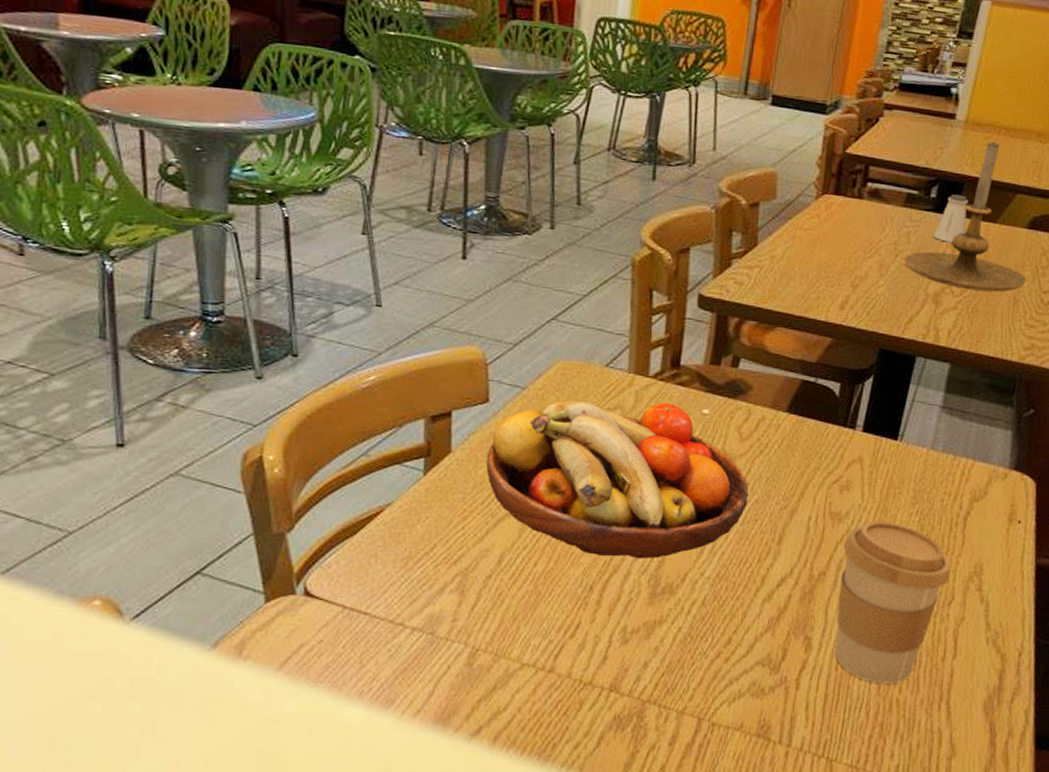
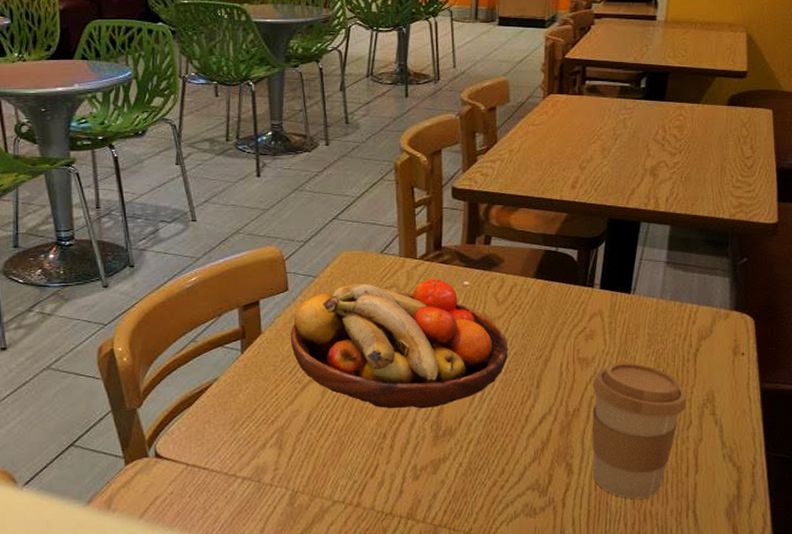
candle holder: present [903,141,1027,292] -> none [622,35,731,162]
saltshaker: present [933,194,968,243] -> none [646,83,674,124]

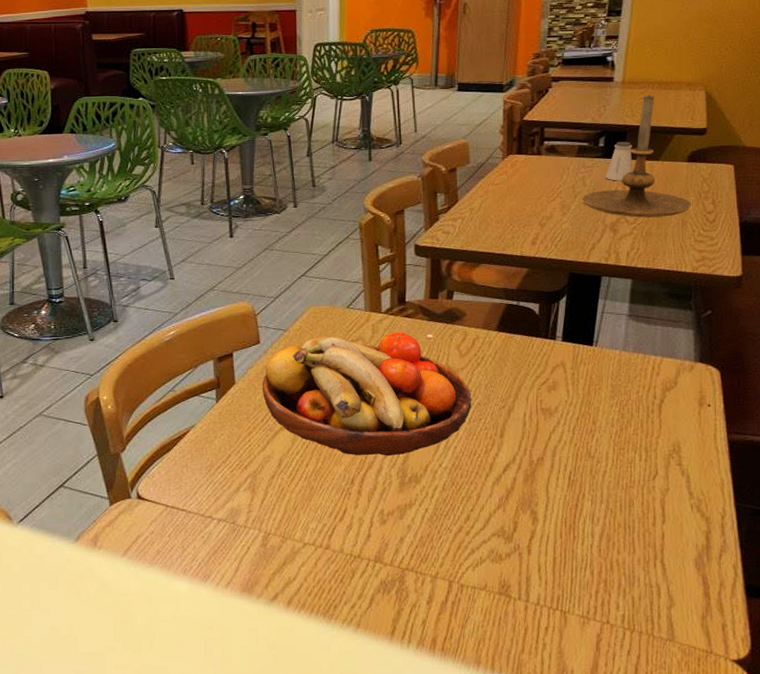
coffee cup: present [592,362,687,499] -> none [556,412,652,548]
candle holder: none [622,35,731,162] -> present [581,94,692,218]
saltshaker: none [646,83,674,124] -> present [605,141,633,181]

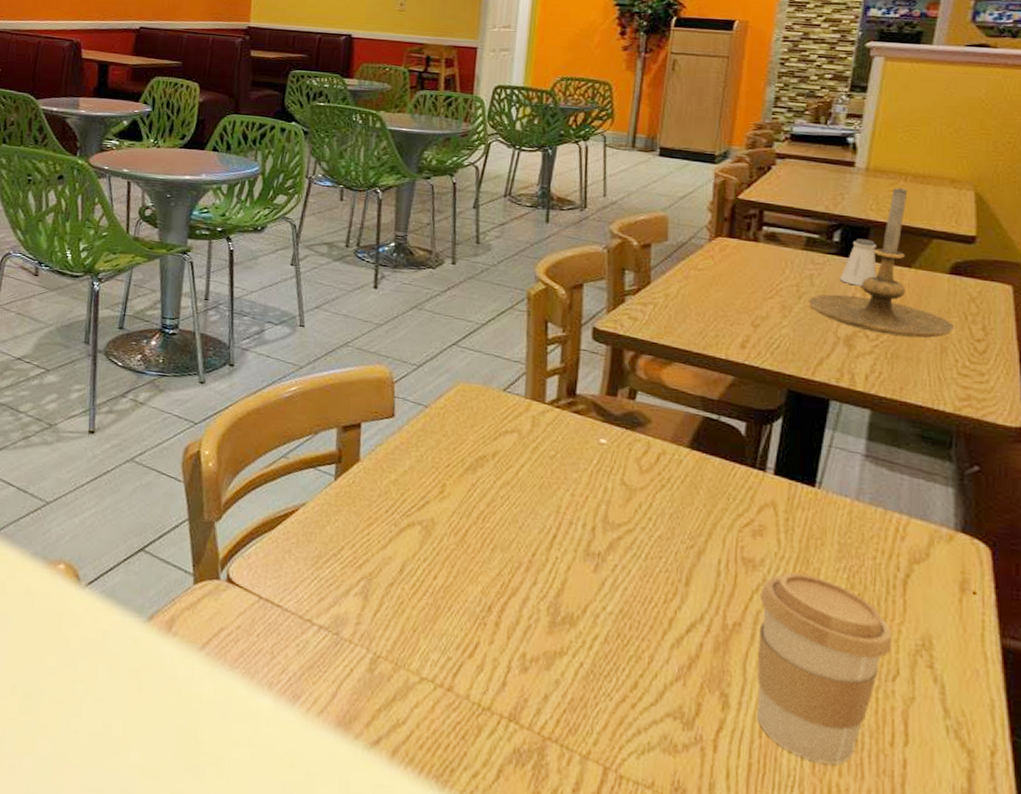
fruit bowl: present [262,332,471,456] -> none [390,420,651,586]
coffee cup: none [556,412,652,548] -> present [757,572,893,765]

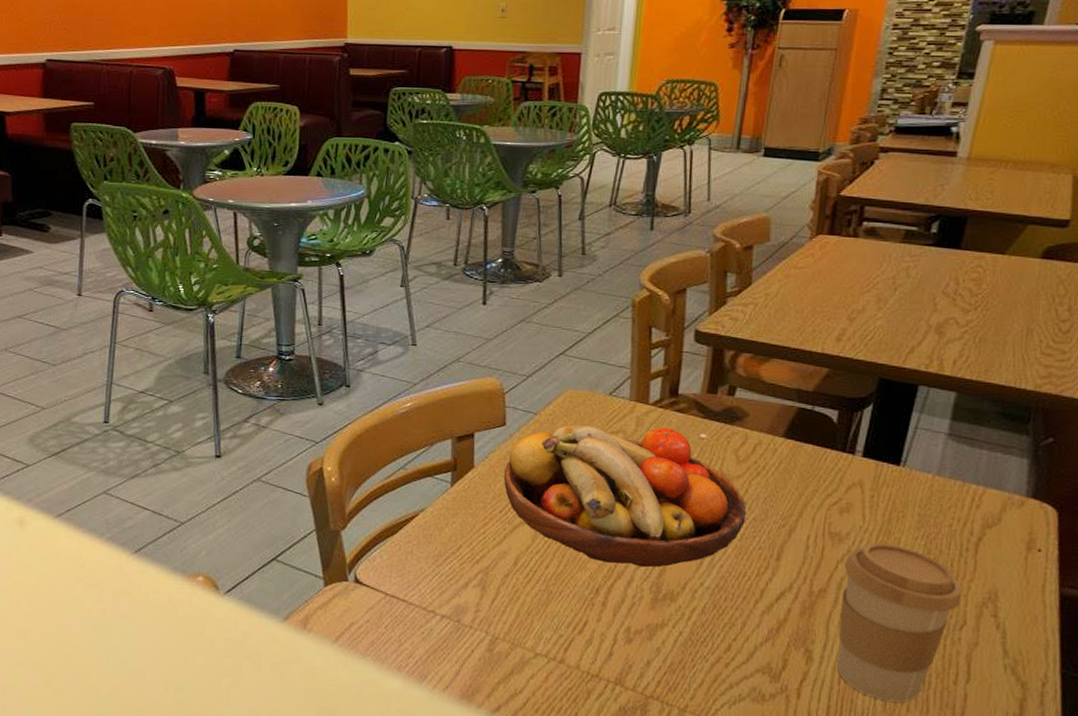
fruit bowl: none [390,420,651,586] -> present [503,424,746,568]
candle holder: present [807,187,955,338] -> none [902,175,1042,322]
saltshaker: present [840,238,877,286] -> none [935,228,973,275]

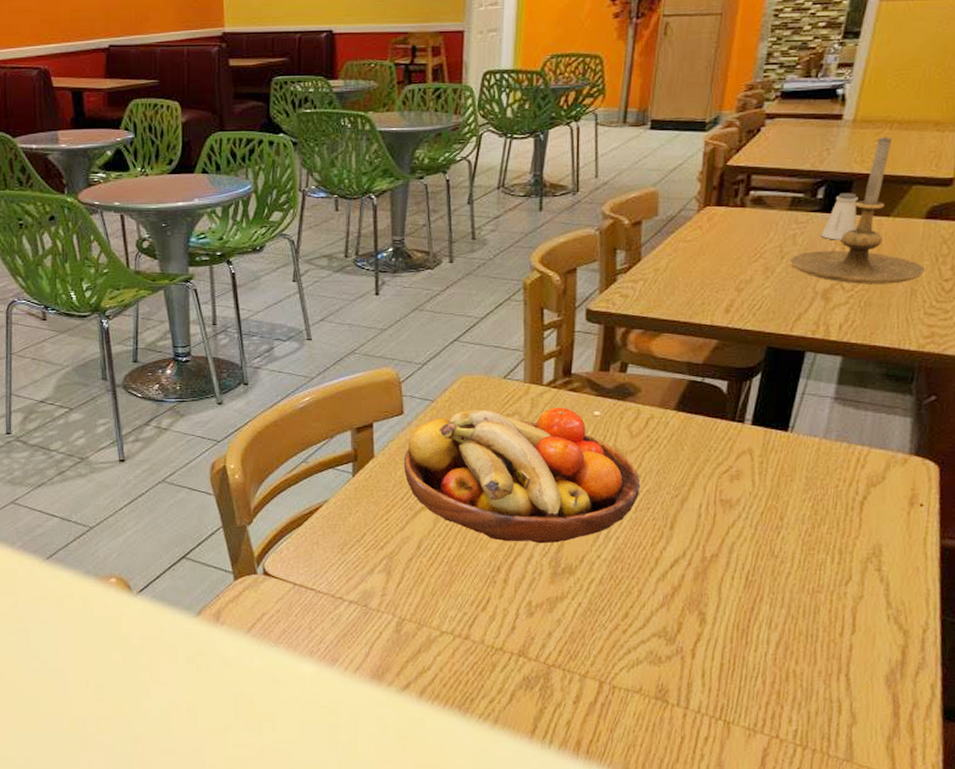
coffee cup: present [837,542,963,703] -> none [729,507,848,656]
candle holder: none [902,175,1042,322] -> present [789,136,926,284]
saltshaker: none [935,228,973,275] -> present [821,193,859,240]

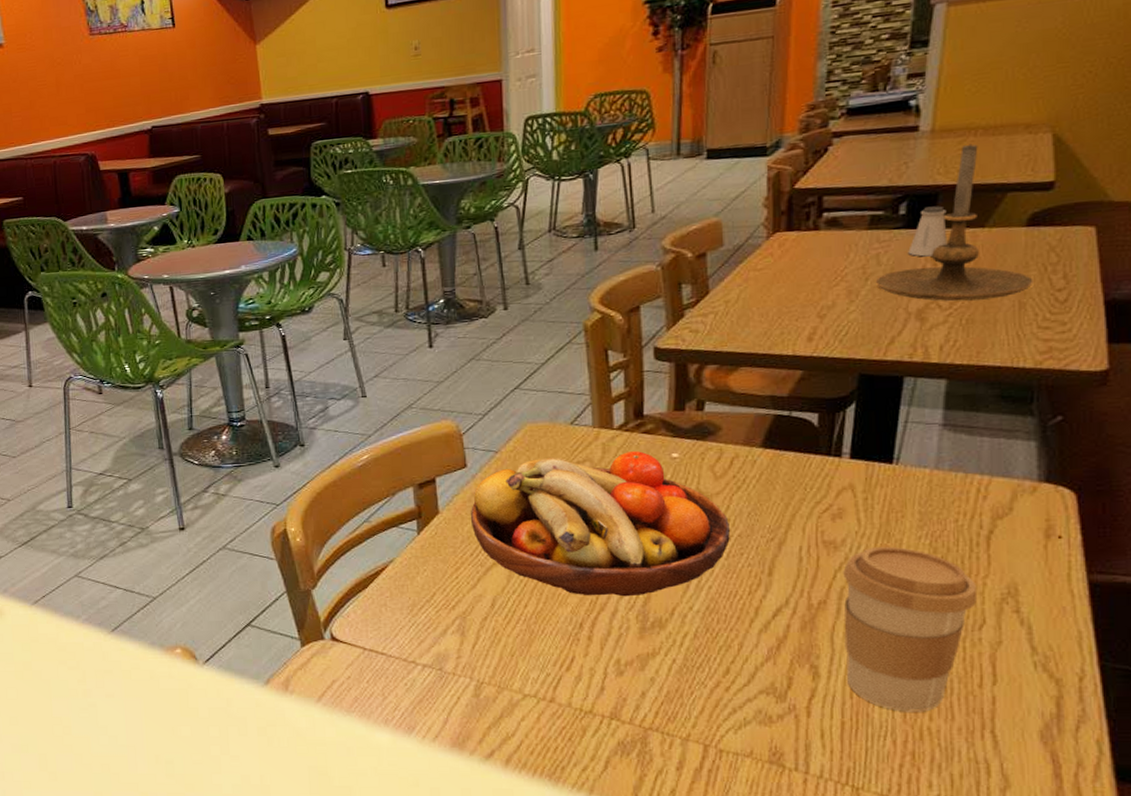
coffee cup: none [729,507,848,656] -> present [843,546,978,712]

